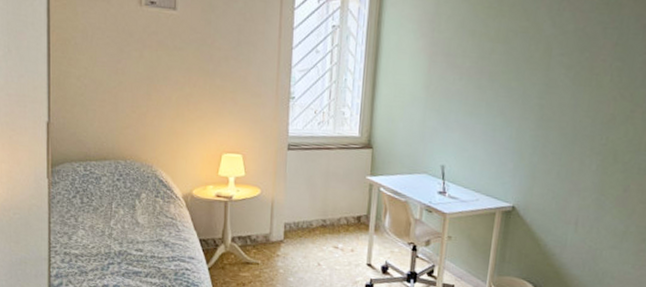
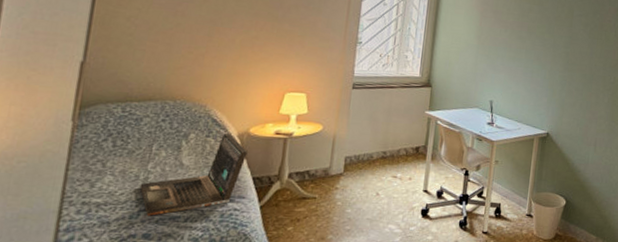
laptop: none [106,194,193,270] -> present [140,134,248,216]

